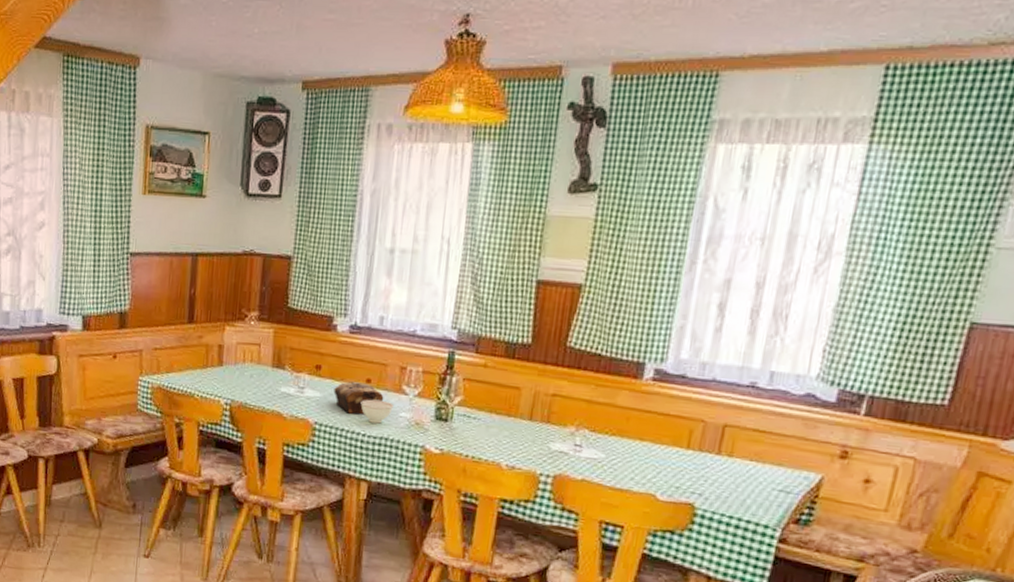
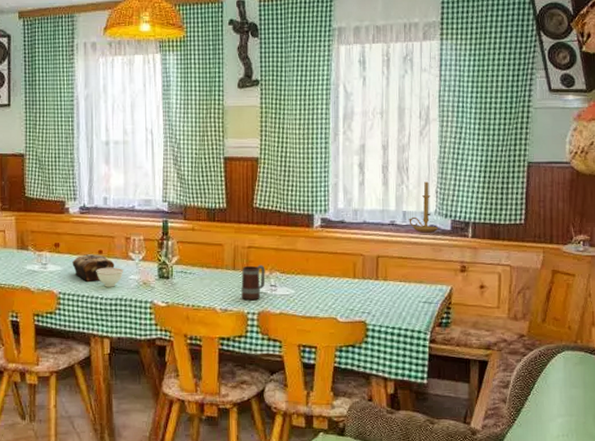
beer mug: none [535,417,571,461] -> present [241,265,266,301]
candle holder: none [776,329,819,403] -> present [409,177,439,233]

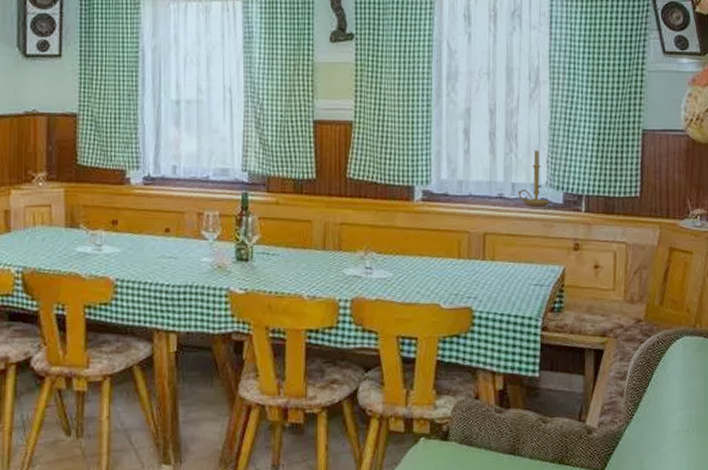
bread loaf: present [72,254,115,282] -> none [133,233,184,266]
bowl: present [96,267,124,287] -> none [161,248,196,272]
beer mug: present [241,265,266,301] -> none [332,244,360,286]

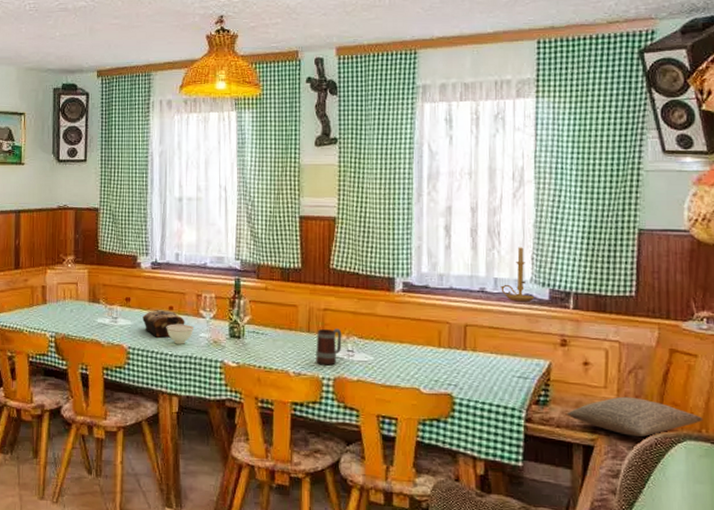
bread loaf: none [133,233,184,266] -> present [142,310,185,338]
bowl: none [161,248,196,272] -> present [166,324,195,344]
beer mug: none [332,244,360,286] -> present [316,328,342,366]
pillow: none [579,297,698,336] -> present [567,396,704,437]

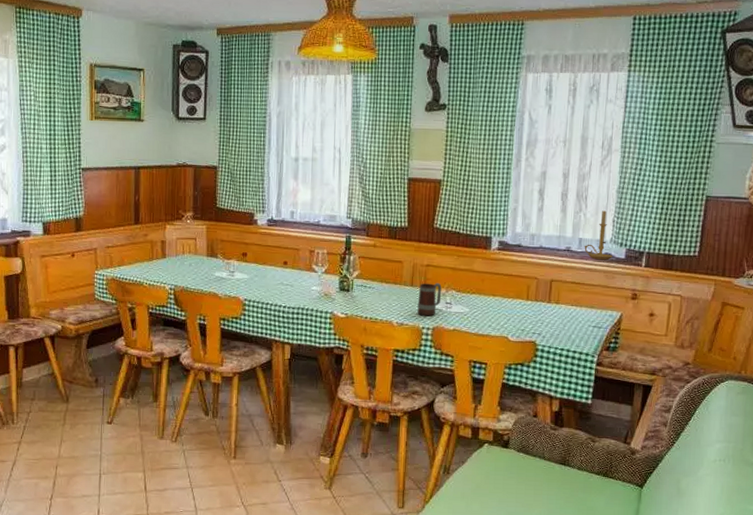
bread loaf: present [142,310,185,338] -> none [258,264,298,291]
bowl: present [166,324,195,344] -> none [280,277,307,297]
pillow: present [567,396,704,437] -> none [632,343,744,377]

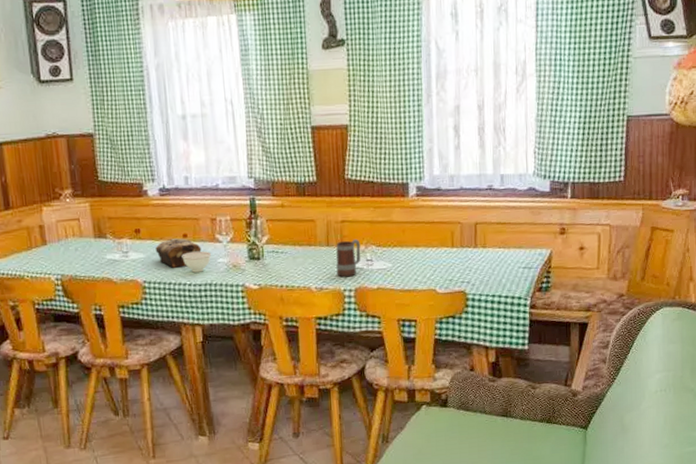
bread loaf: none [258,264,298,291] -> present [155,238,202,268]
bowl: none [280,277,307,297] -> present [181,251,212,273]
candle holder: present [584,206,613,260] -> none [507,137,538,196]

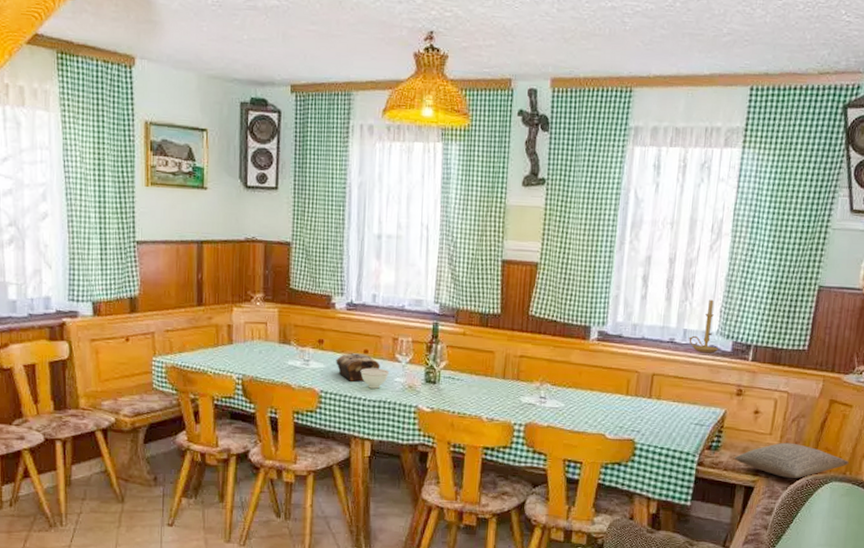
beer mug: present [336,239,361,278] -> none [509,375,536,412]
candle holder: none [507,137,538,196] -> present [689,295,719,353]
pillow: none [565,274,677,310] -> present [734,442,849,478]

